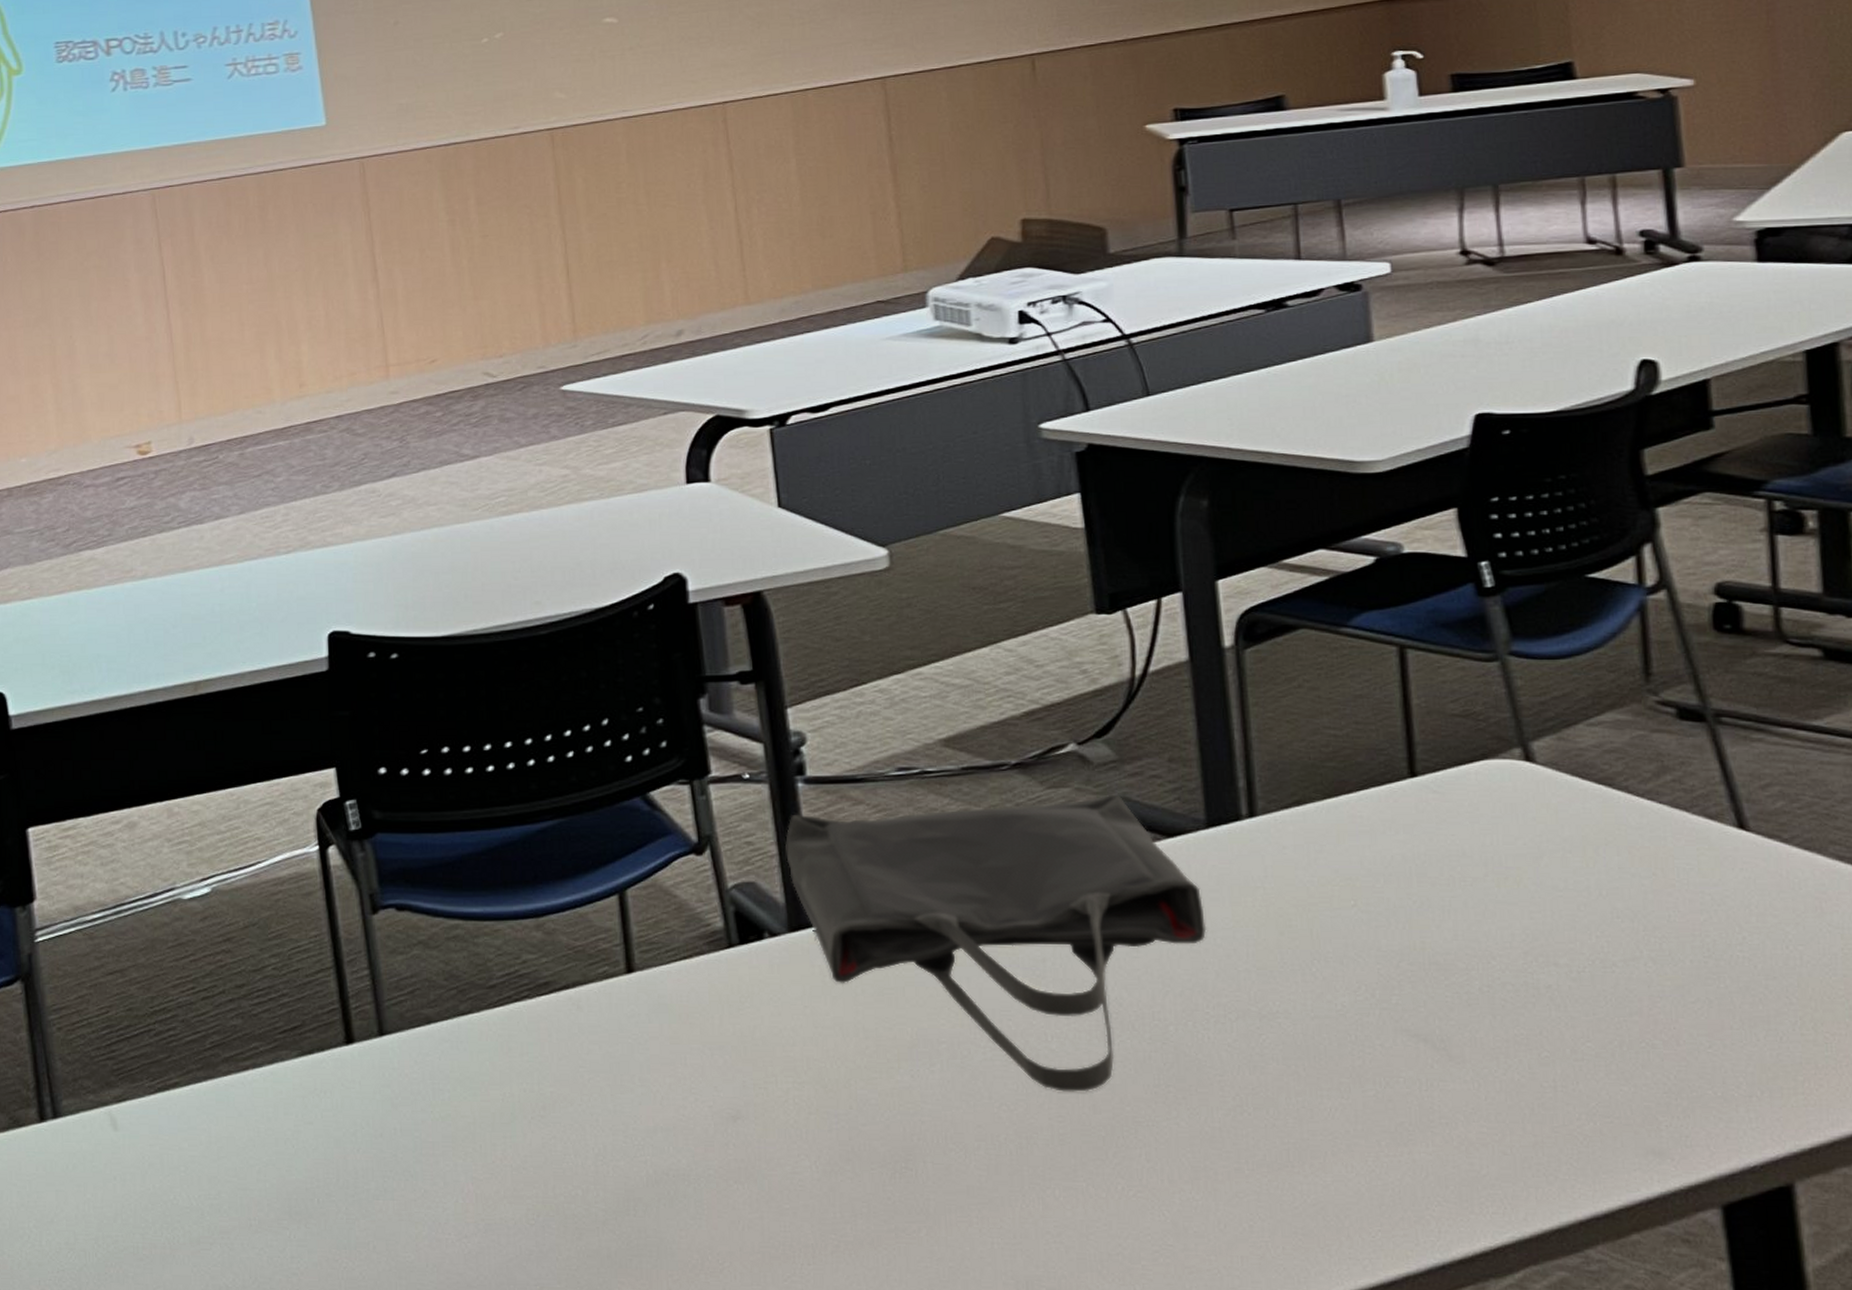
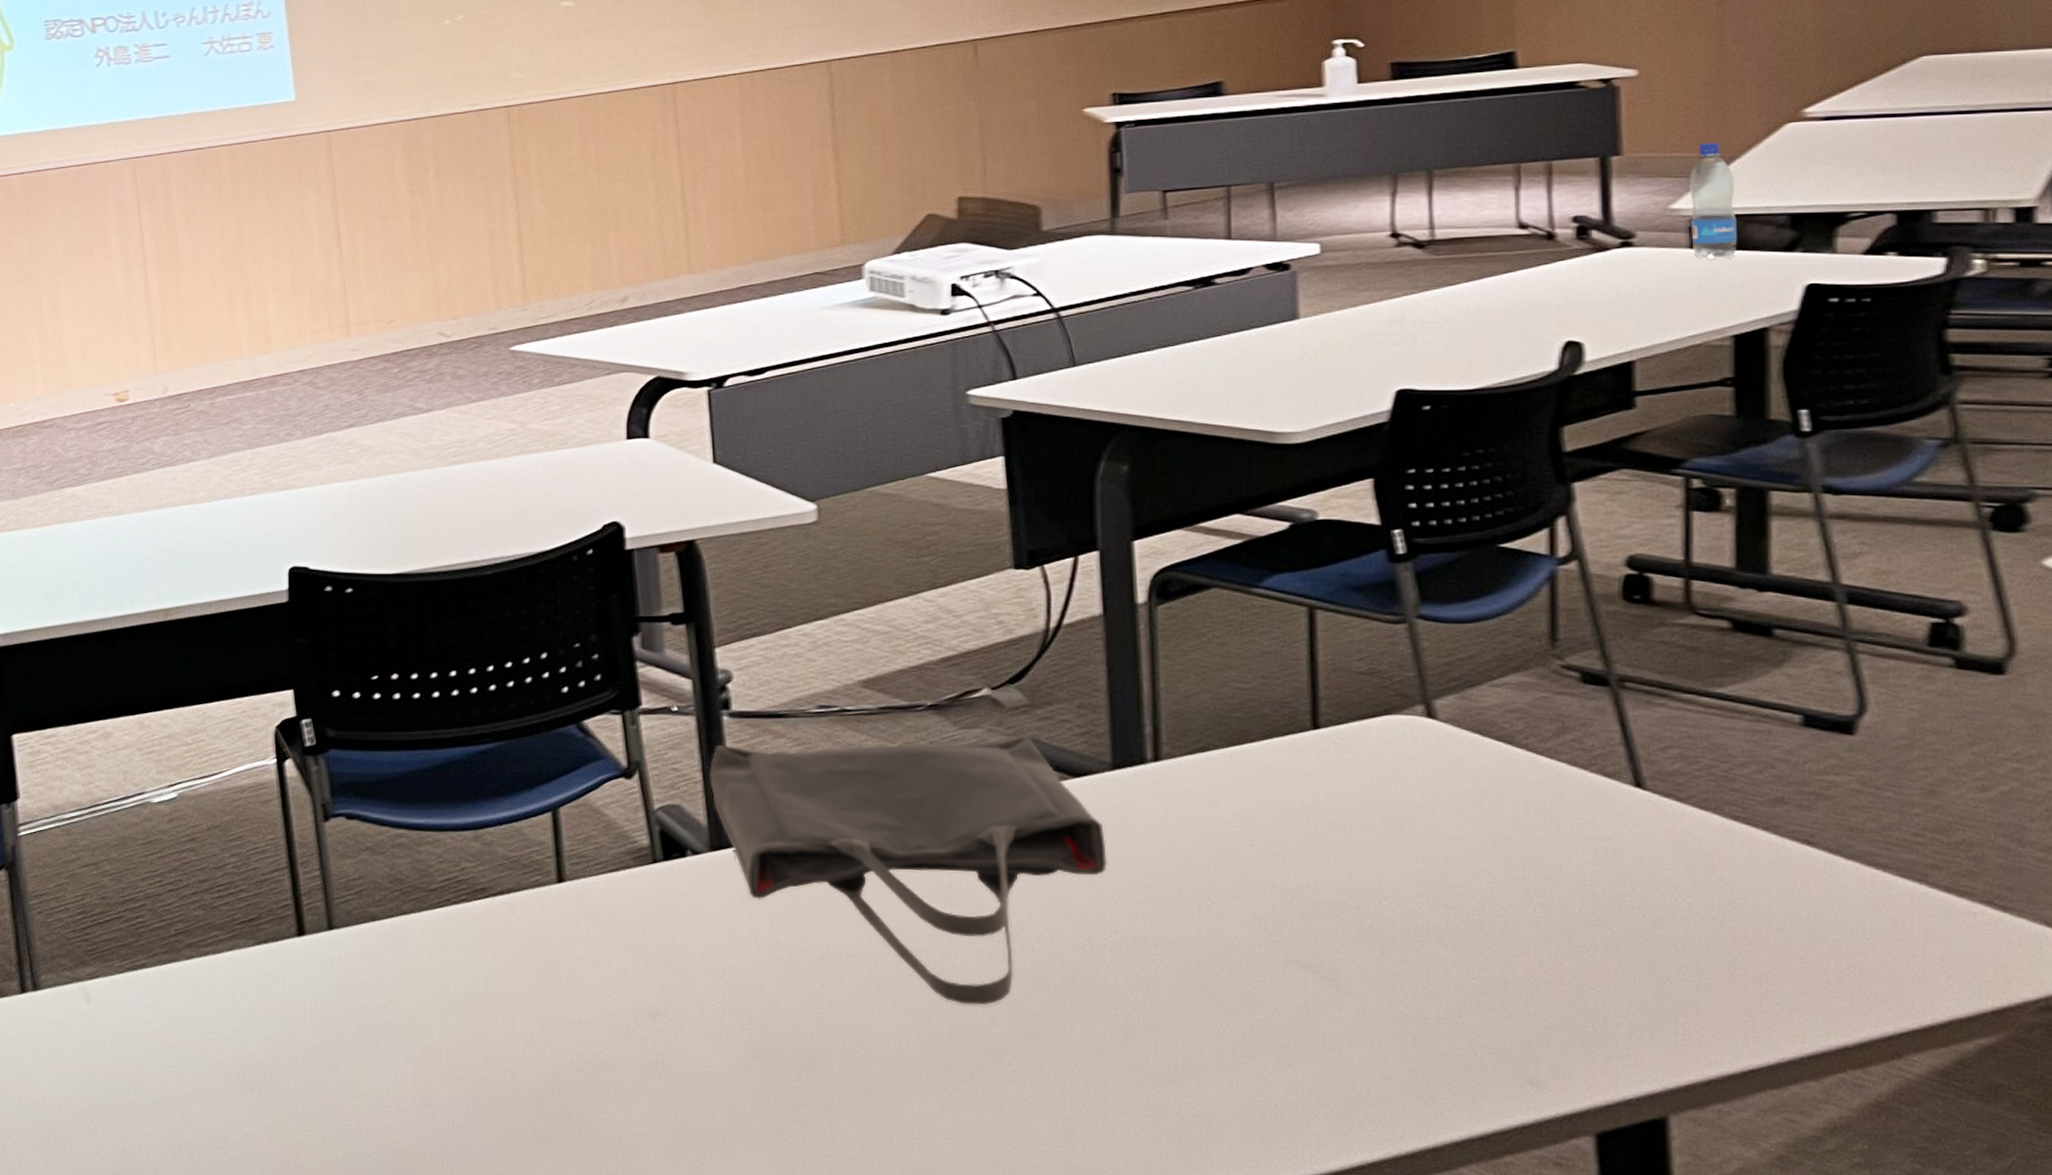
bottle: none [1750,152,1803,275] -> present [1688,142,1738,261]

